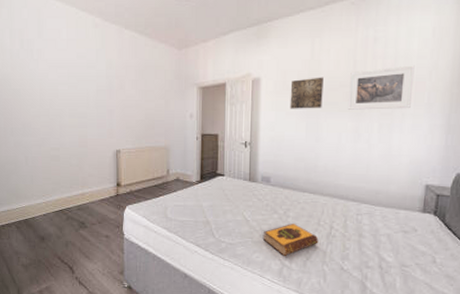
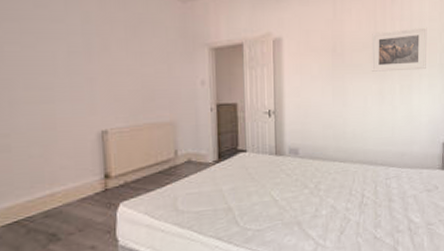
hardback book: present [263,223,319,256] -> none [295,196,351,234]
wall art: present [290,77,324,109] -> none [314,37,347,72]

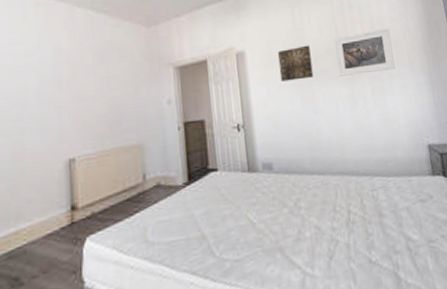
wall art: none [314,37,347,72] -> present [277,45,314,82]

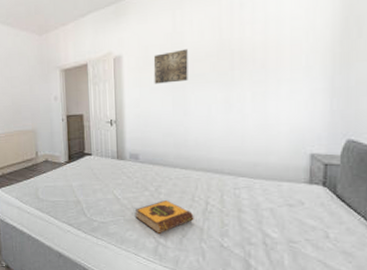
hardback book: none [275,215,339,262] -> present [136,199,194,234]
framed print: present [334,28,395,76] -> none [216,27,288,80]

